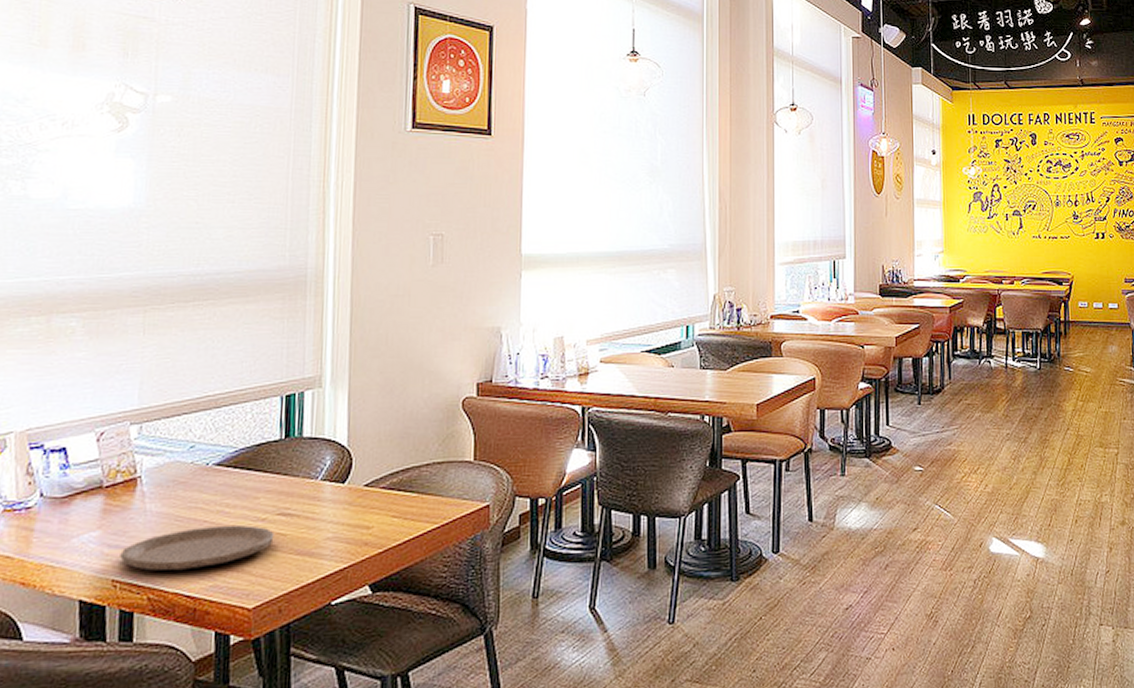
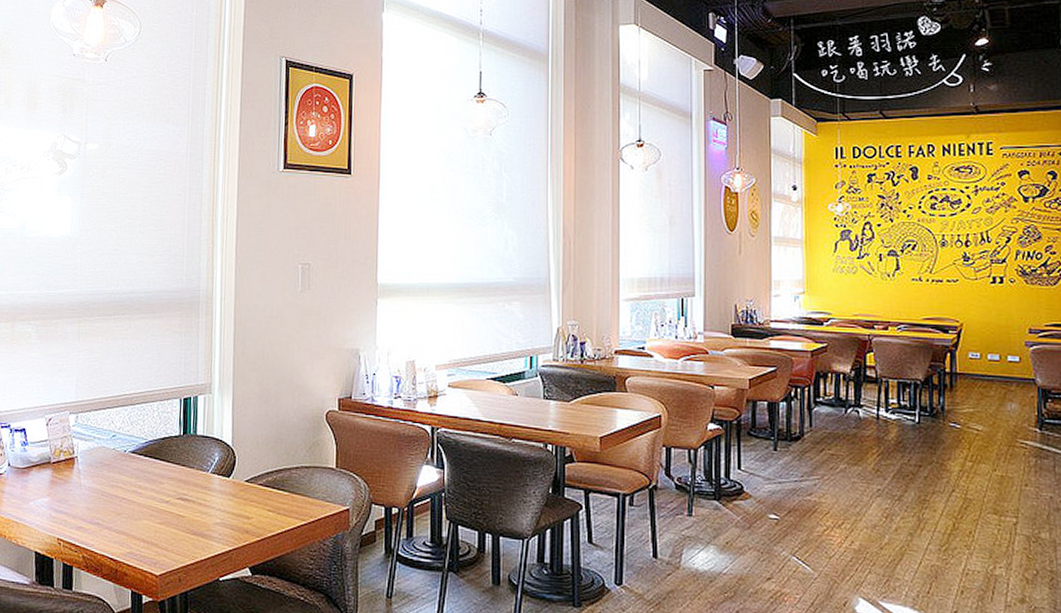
plate: present [120,524,274,571] -> none [63,502,175,537]

